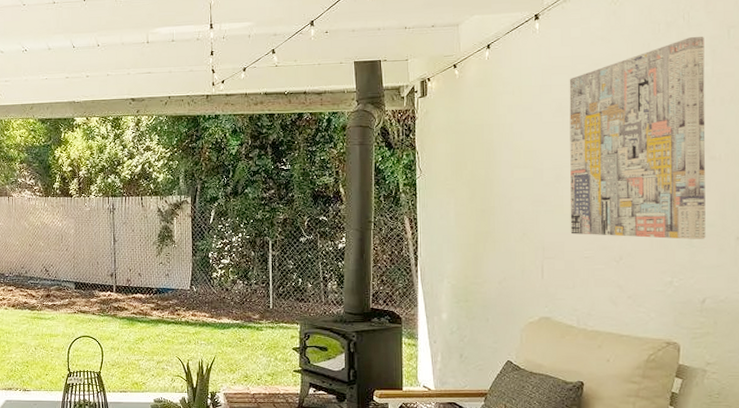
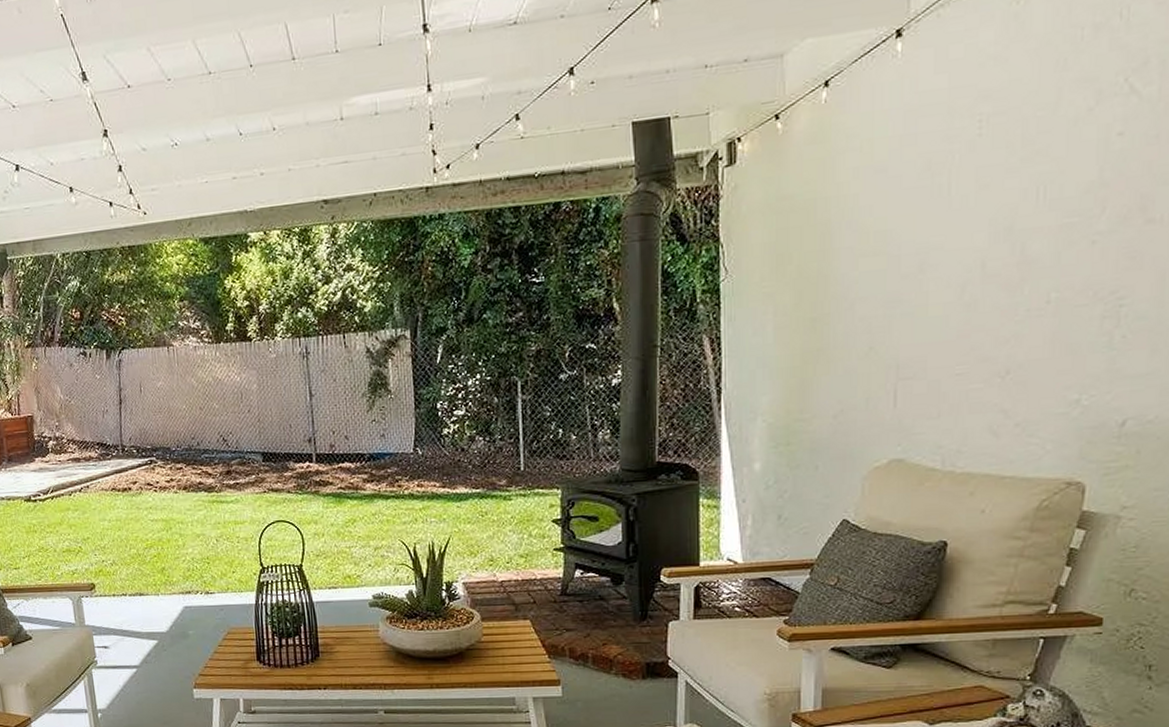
wall art: present [569,36,706,240] -> none [937,40,1150,344]

